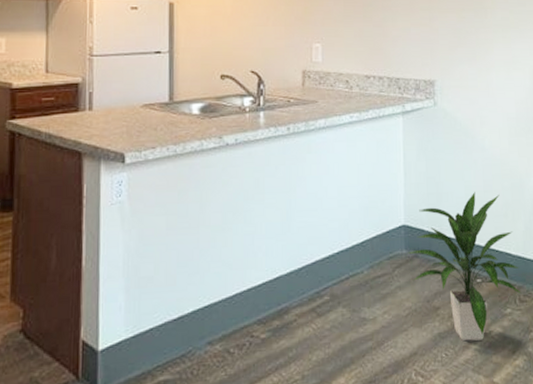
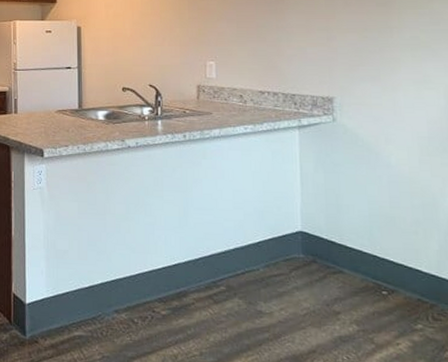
indoor plant: present [407,192,522,341] -> none [305,207,435,350]

